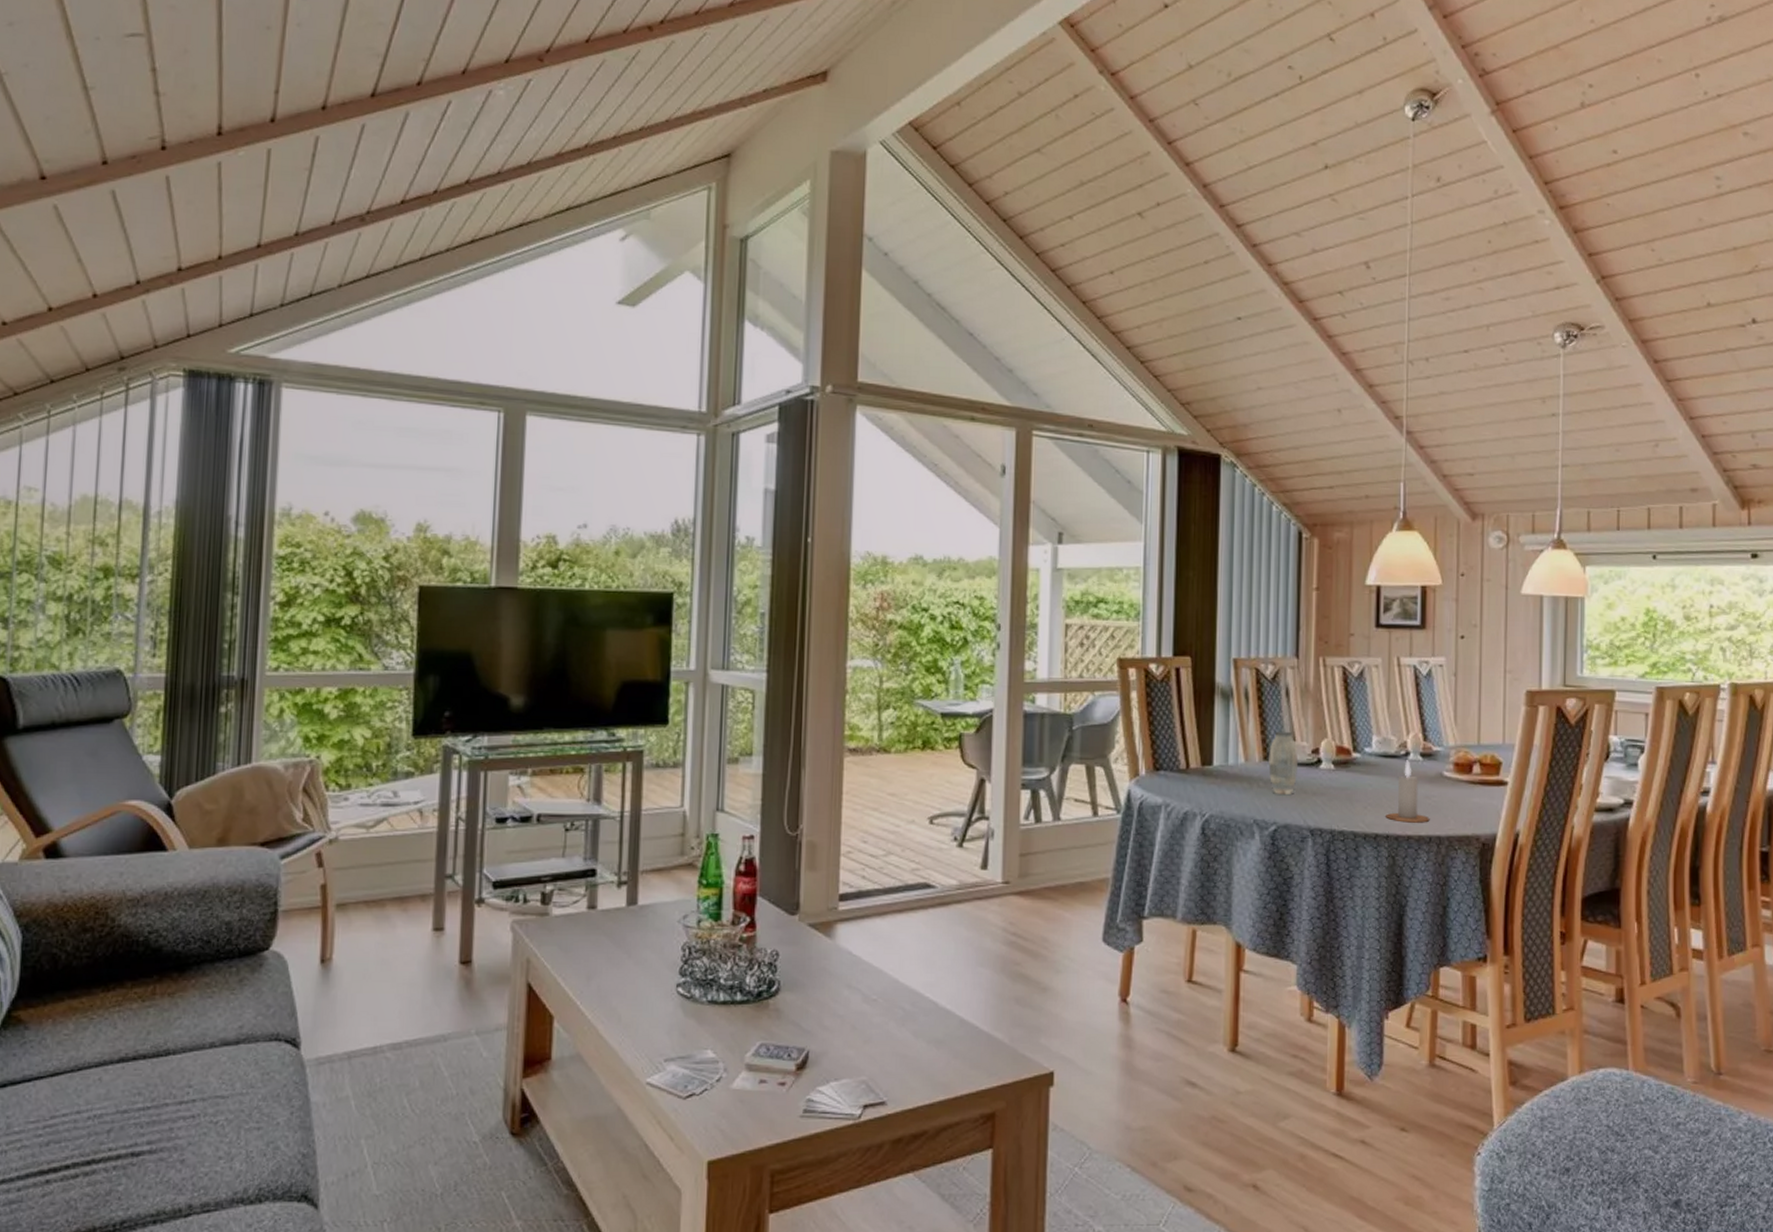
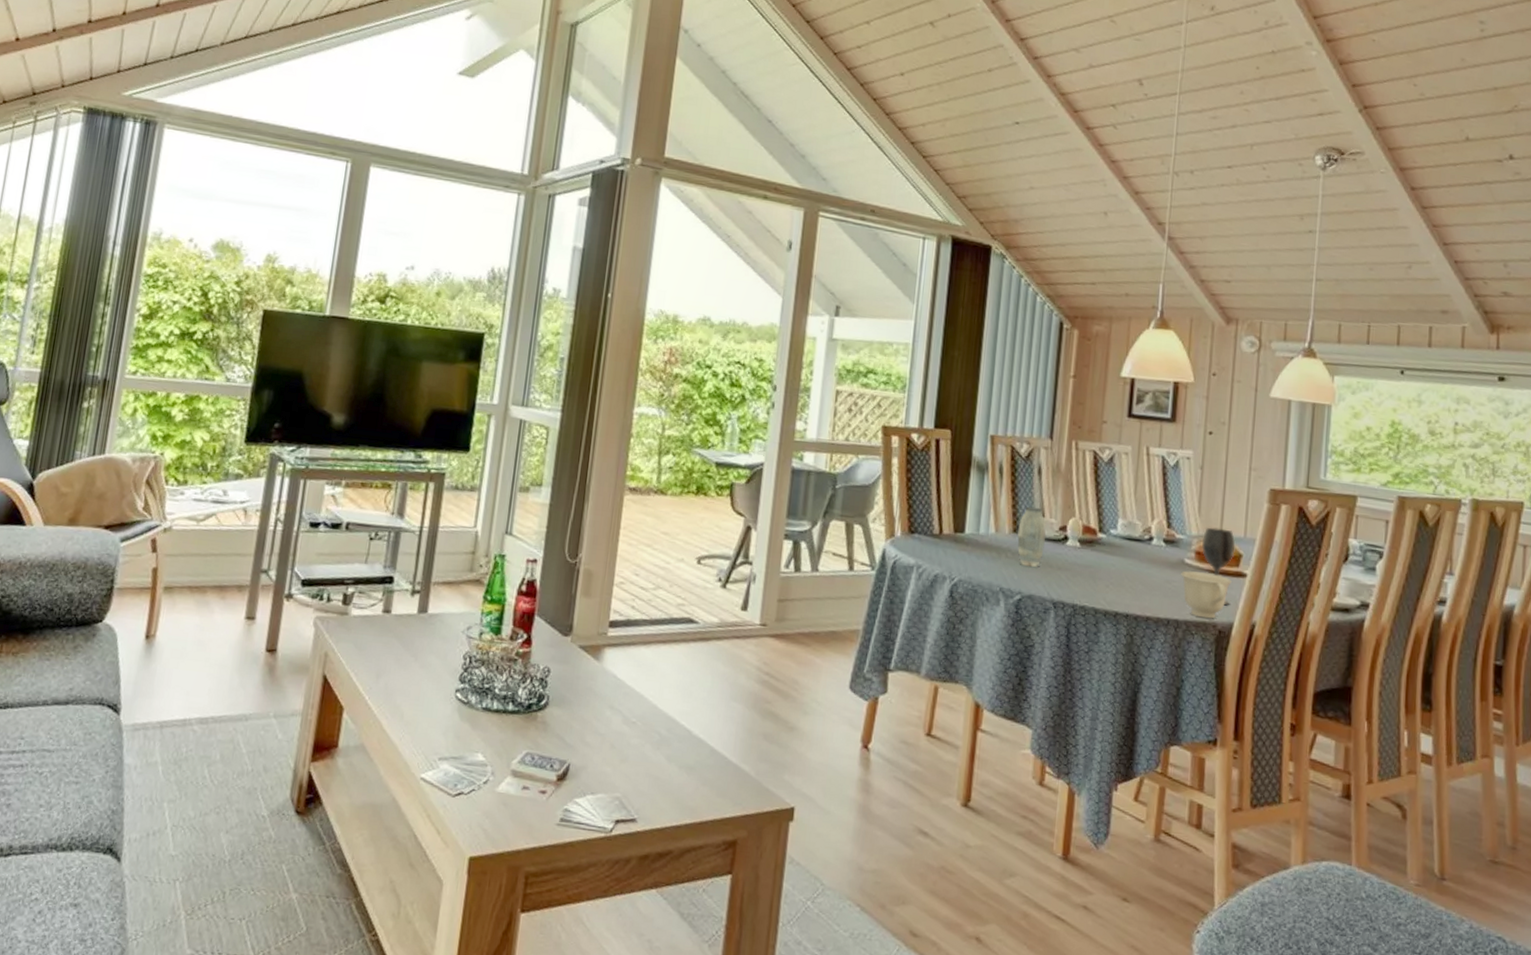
candle: present [1386,760,1430,823] -> none [1126,544,1169,606]
teacup: none [1439,783,1494,832] -> present [1180,570,1233,619]
wine glass: none [1459,736,1495,817] -> present [1201,527,1236,606]

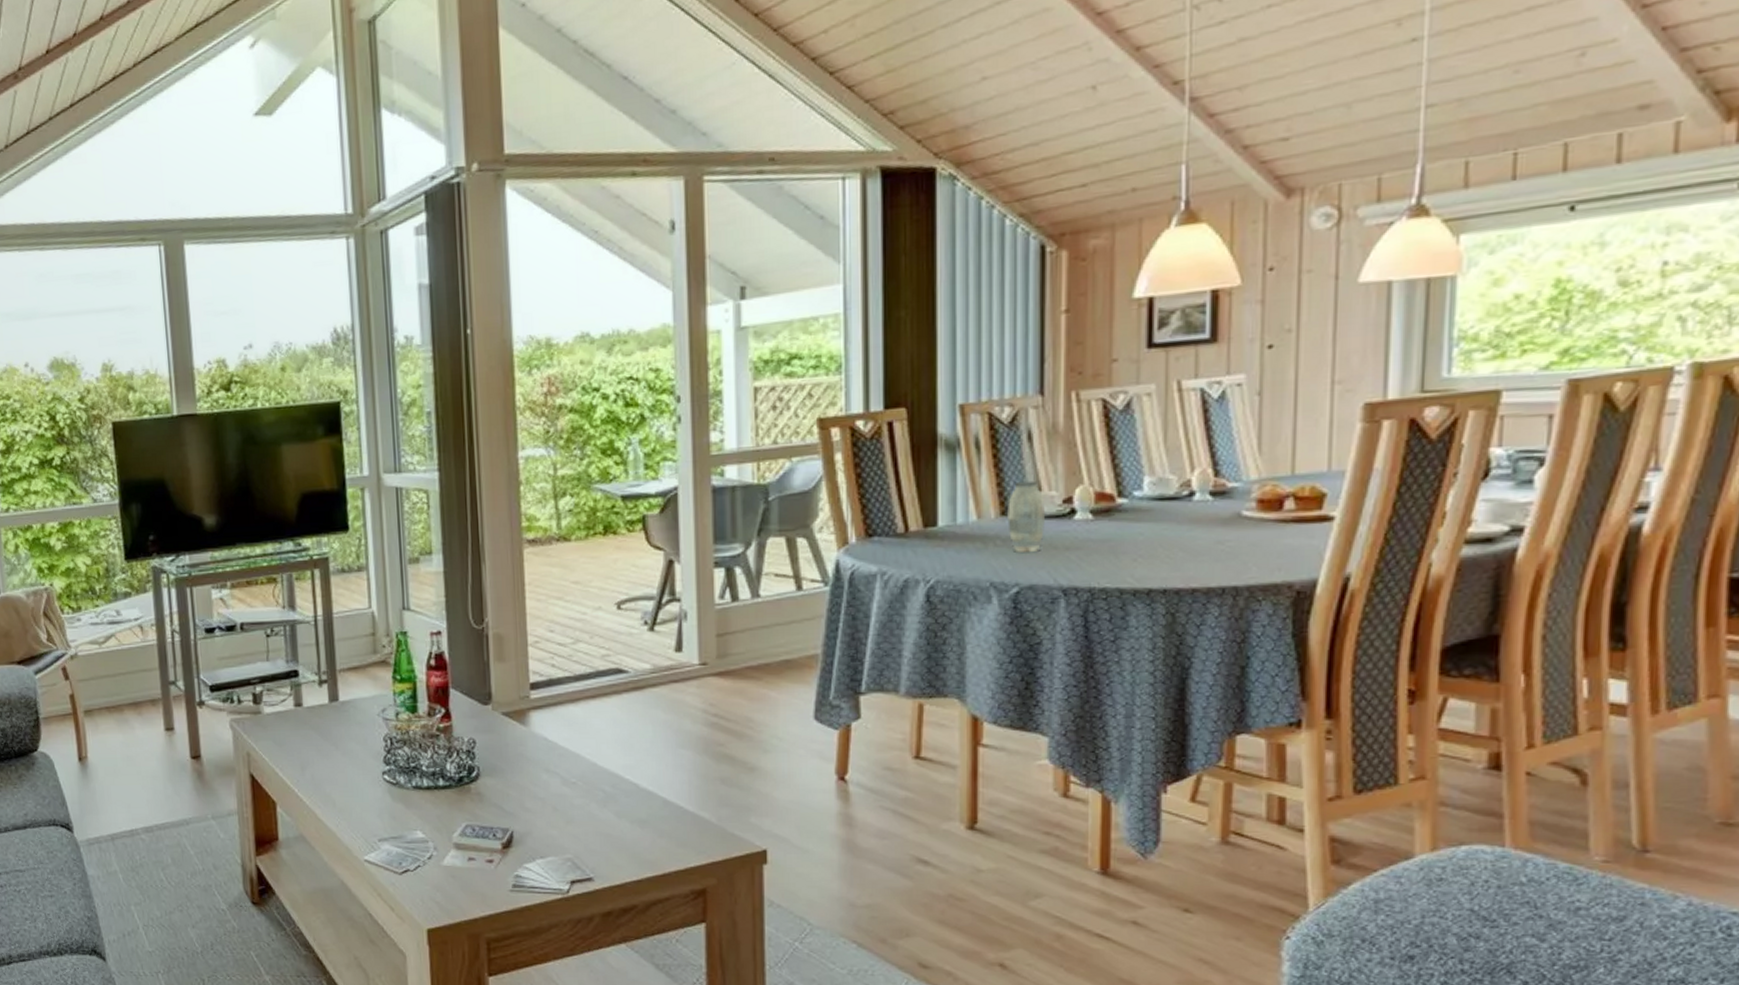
teacup: present [1180,570,1233,619] -> none [1236,522,1314,579]
wine glass: present [1201,527,1236,606] -> none [1264,465,1316,560]

